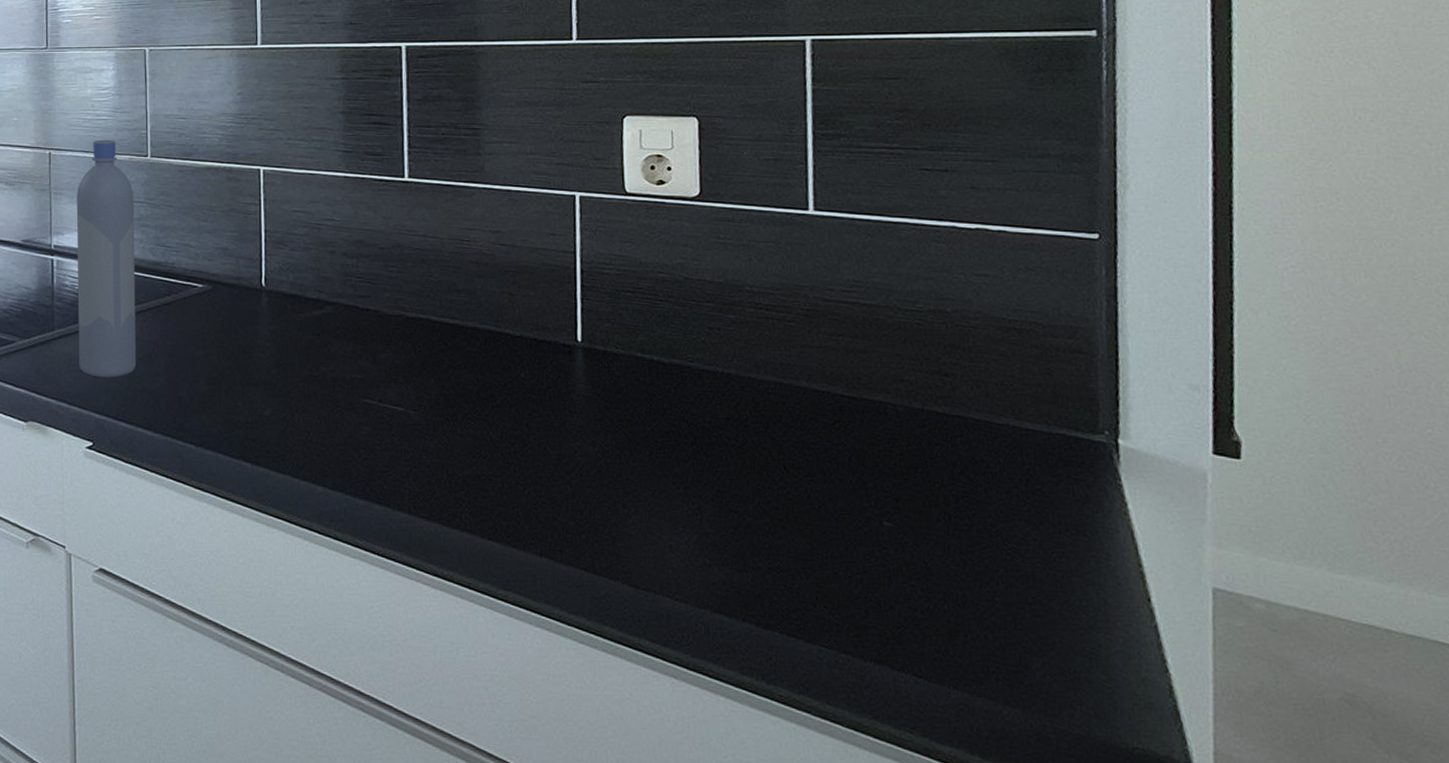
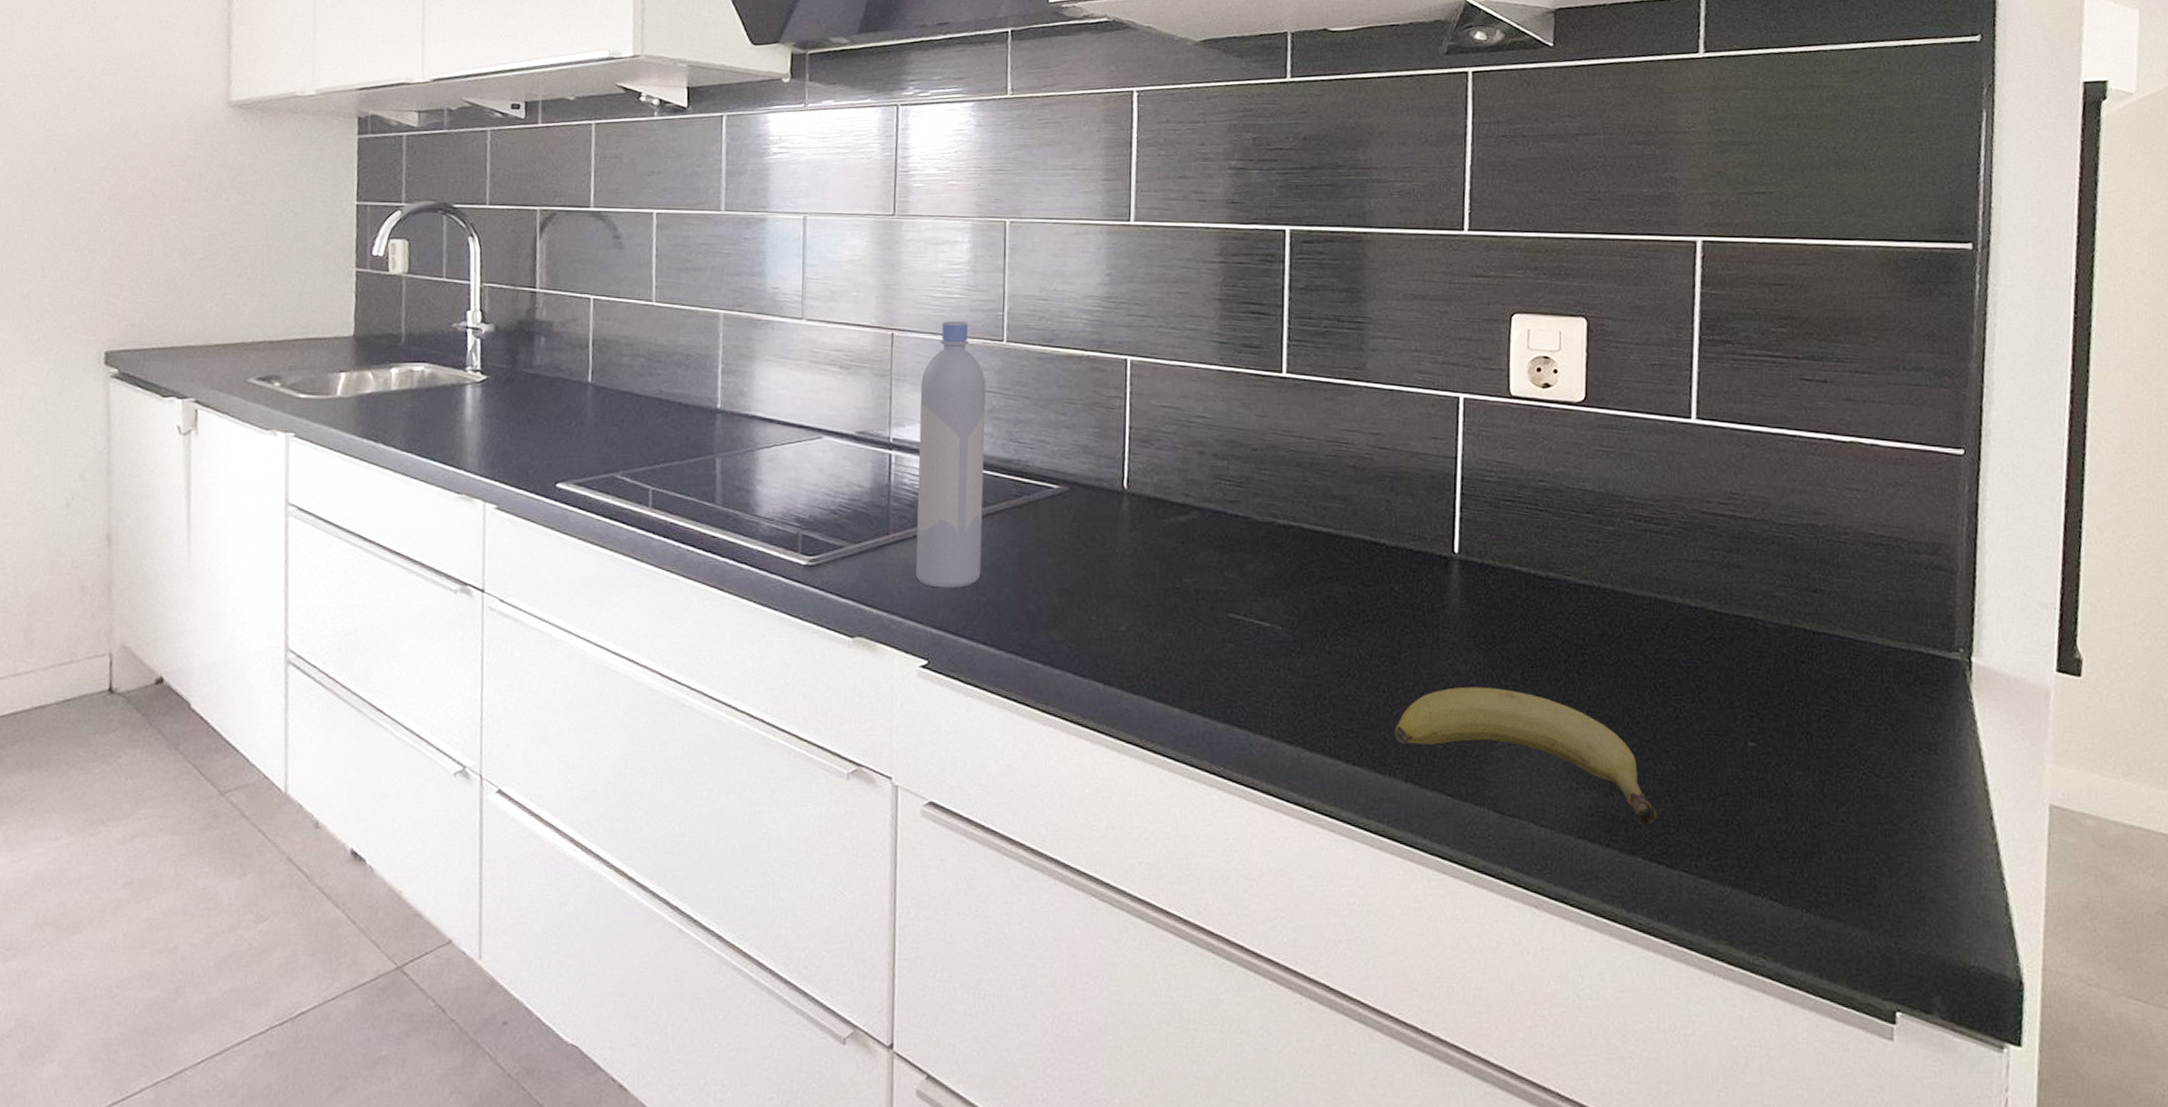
fruit: none [526,467,794,602] -> present [1393,686,1657,826]

